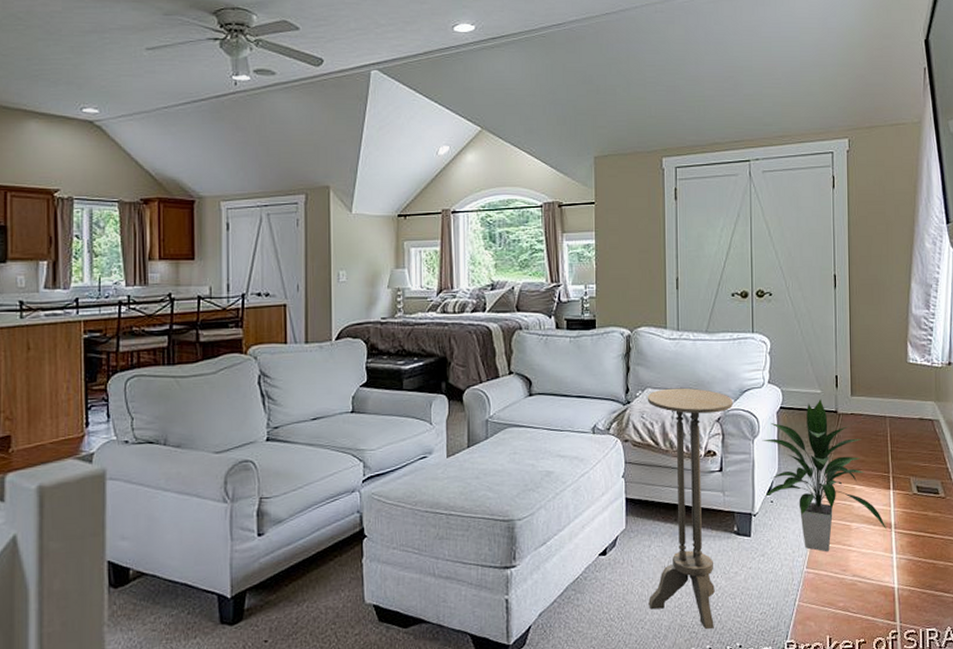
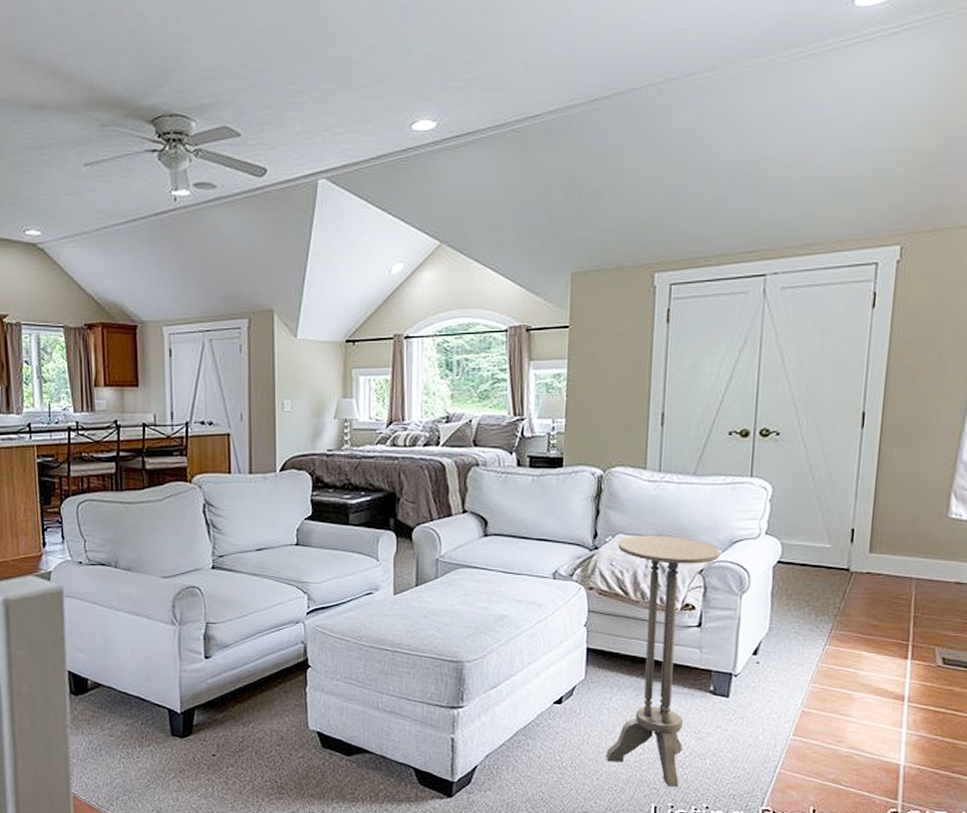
indoor plant: present [762,398,888,552] -> none [749,554,899,721]

